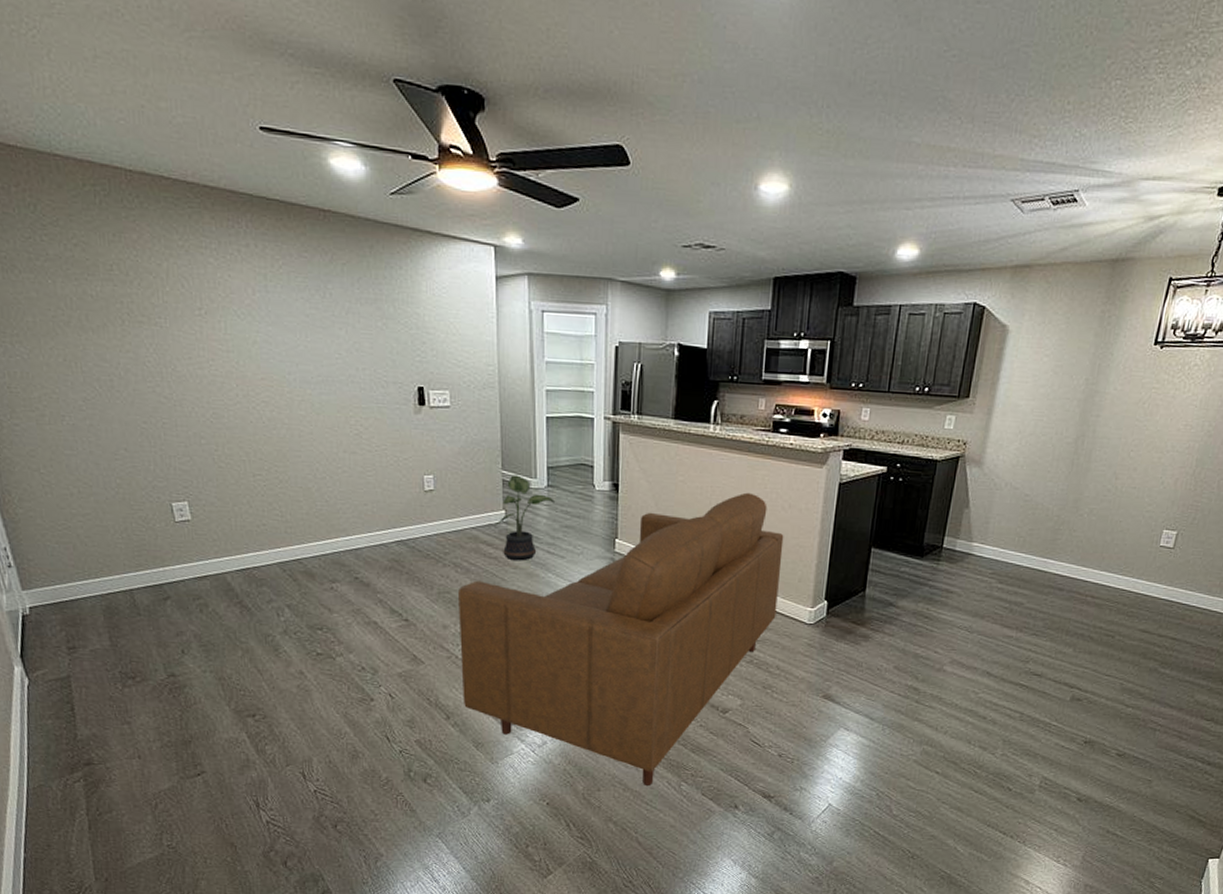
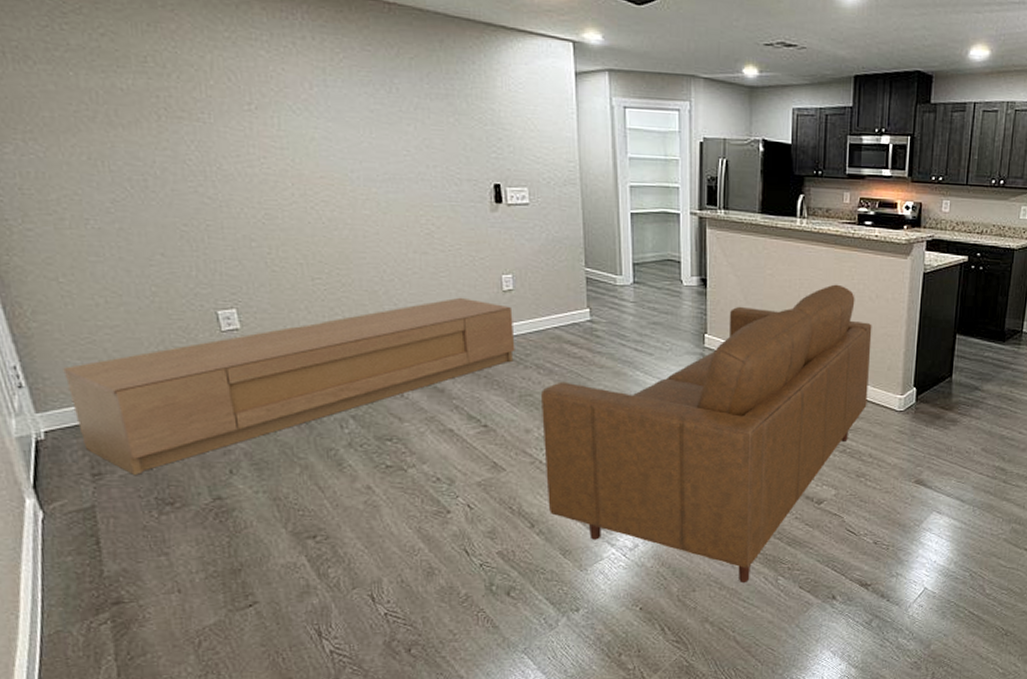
tv stand: none [44,496,435,651] -> present [63,297,515,476]
potted plant: present [495,475,555,561] -> none [579,272,641,360]

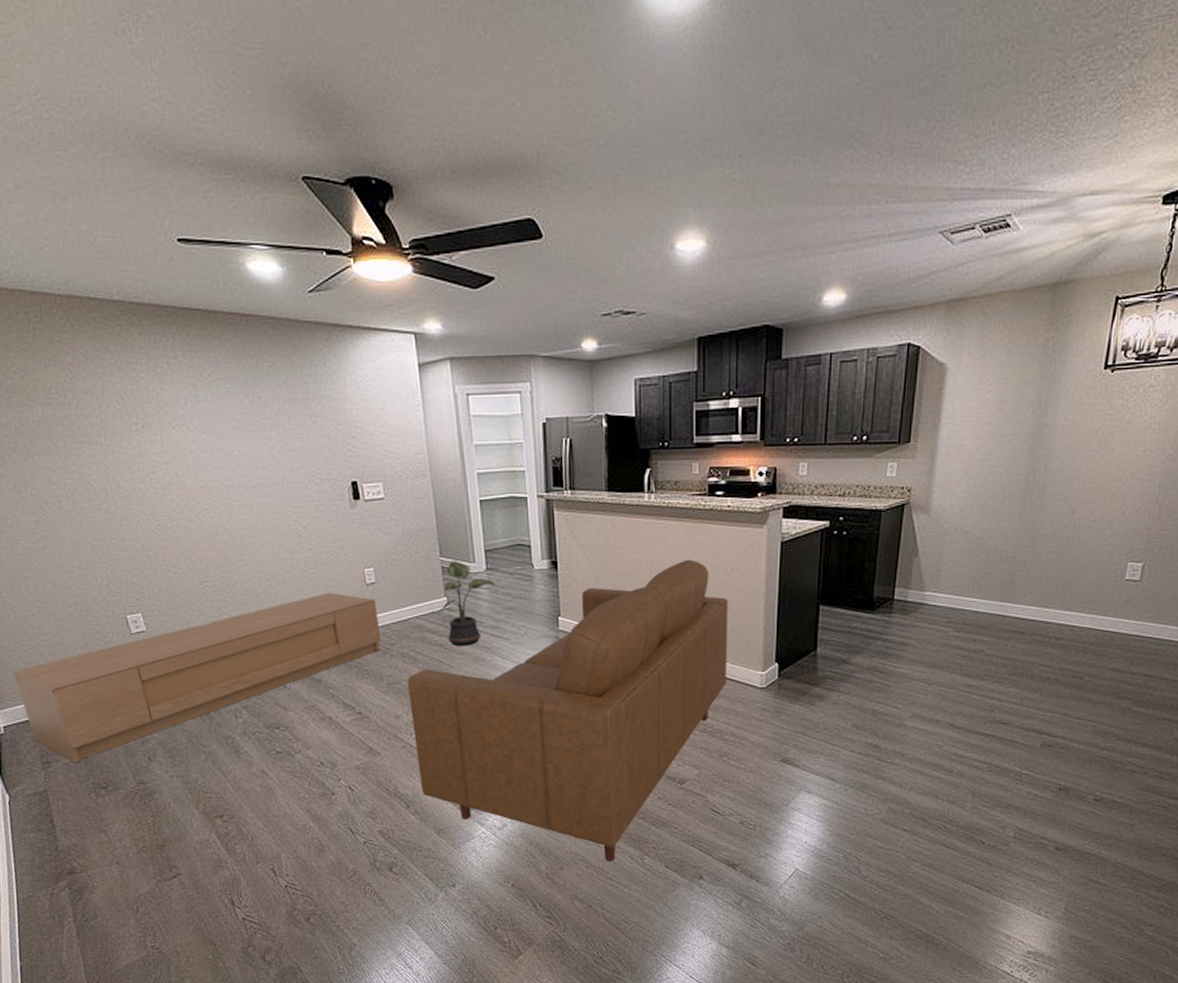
potted plant: none [579,272,641,360] -> present [437,561,495,647]

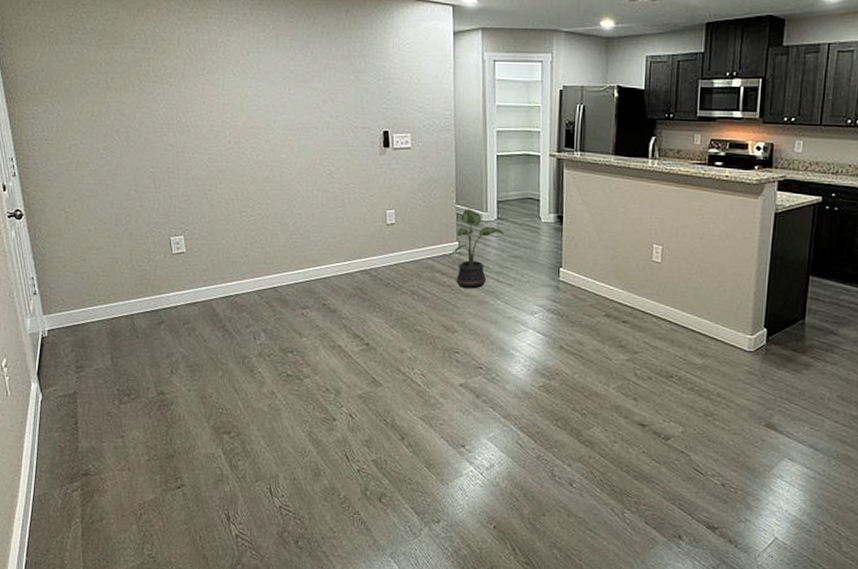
tv stand: present [12,592,381,764] -> none [63,229,395,370]
sofa: present [408,559,729,861] -> none [414,223,722,512]

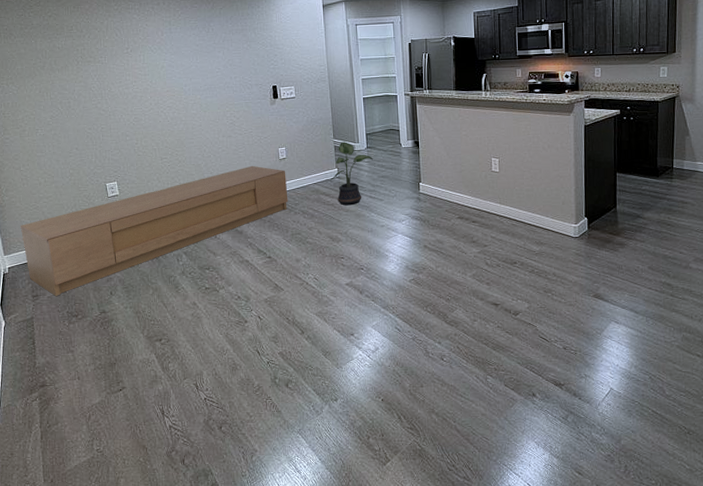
tv stand: none [63,229,395,370] -> present [20,165,288,297]

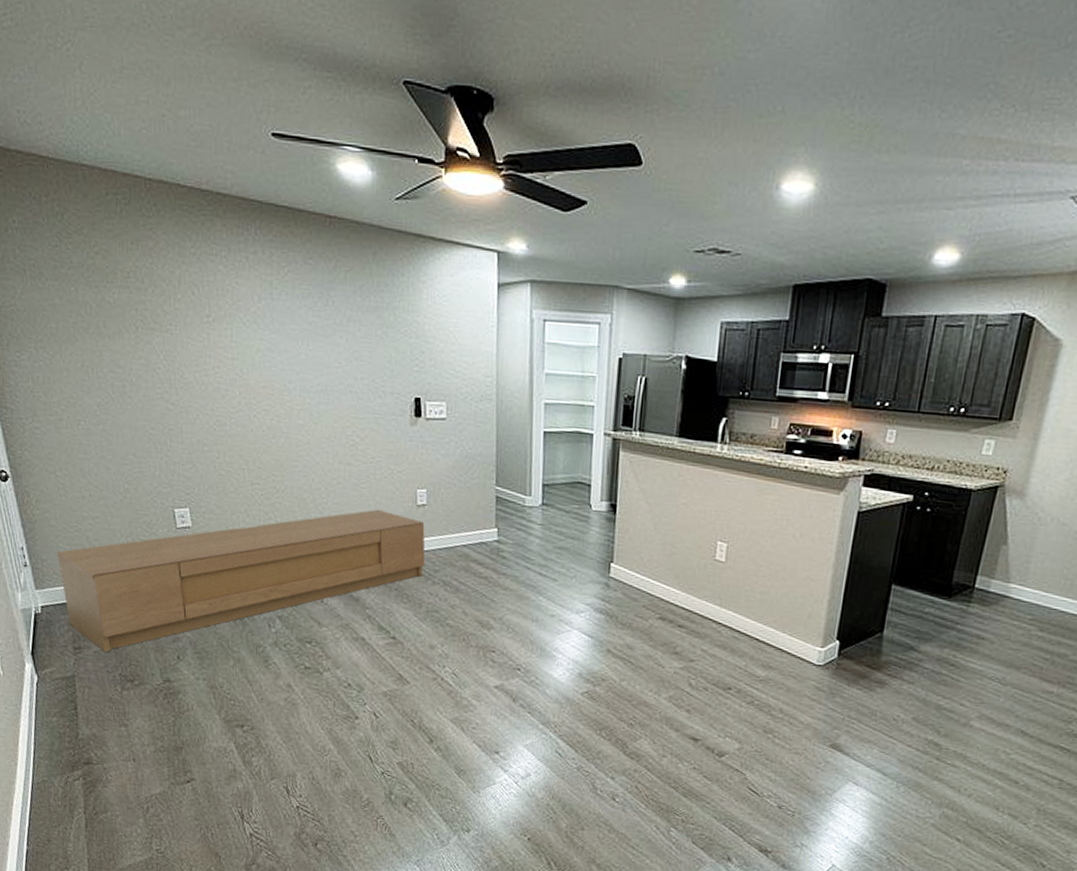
potted plant: present [330,142,373,206] -> none [486,491,549,582]

